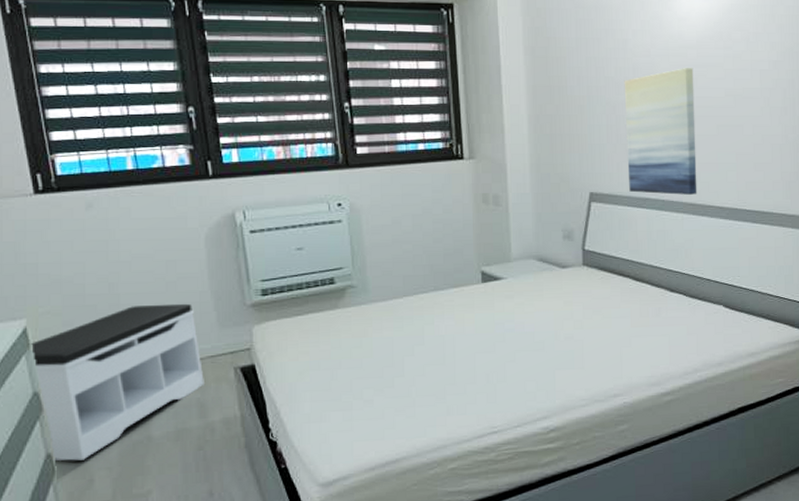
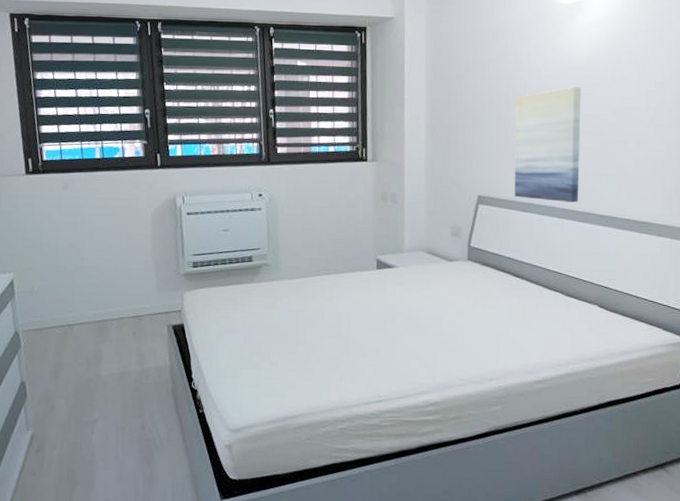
bench: present [28,303,204,461] -> none [14,268,144,390]

